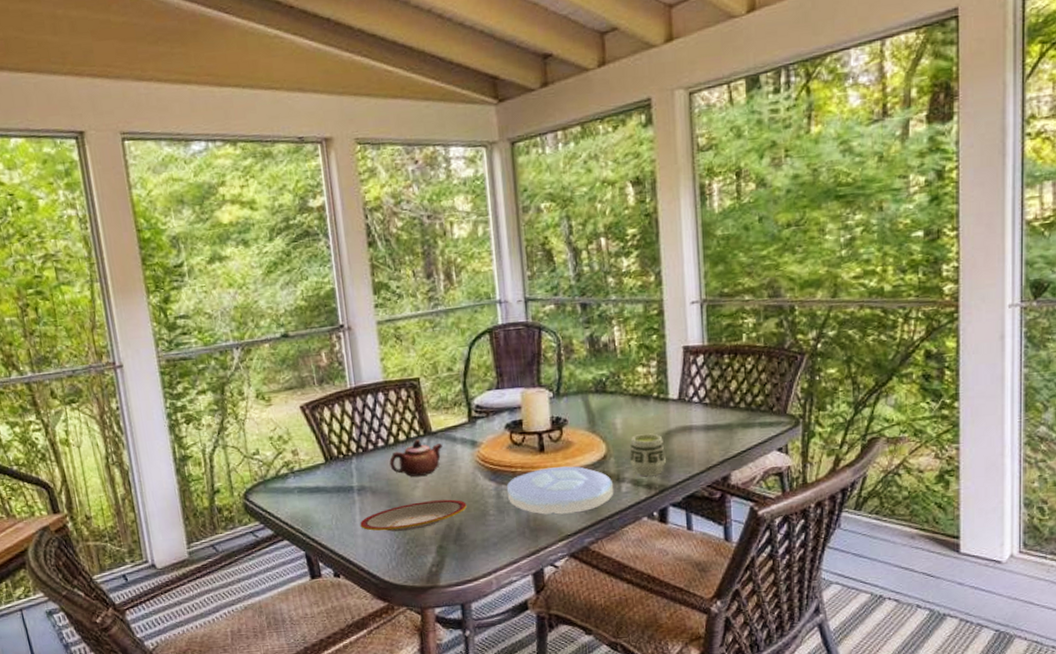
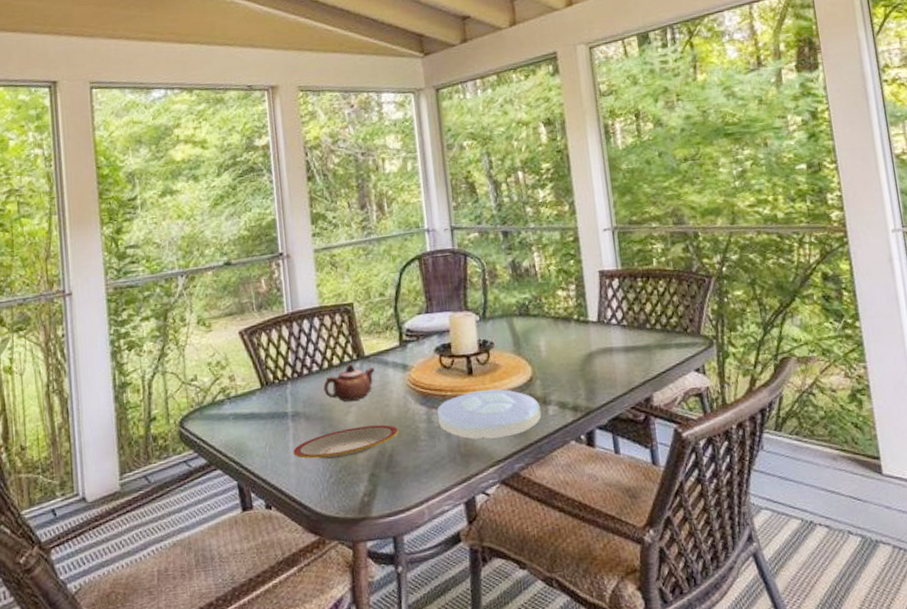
cup: present [630,433,666,477] -> none [554,355,590,399]

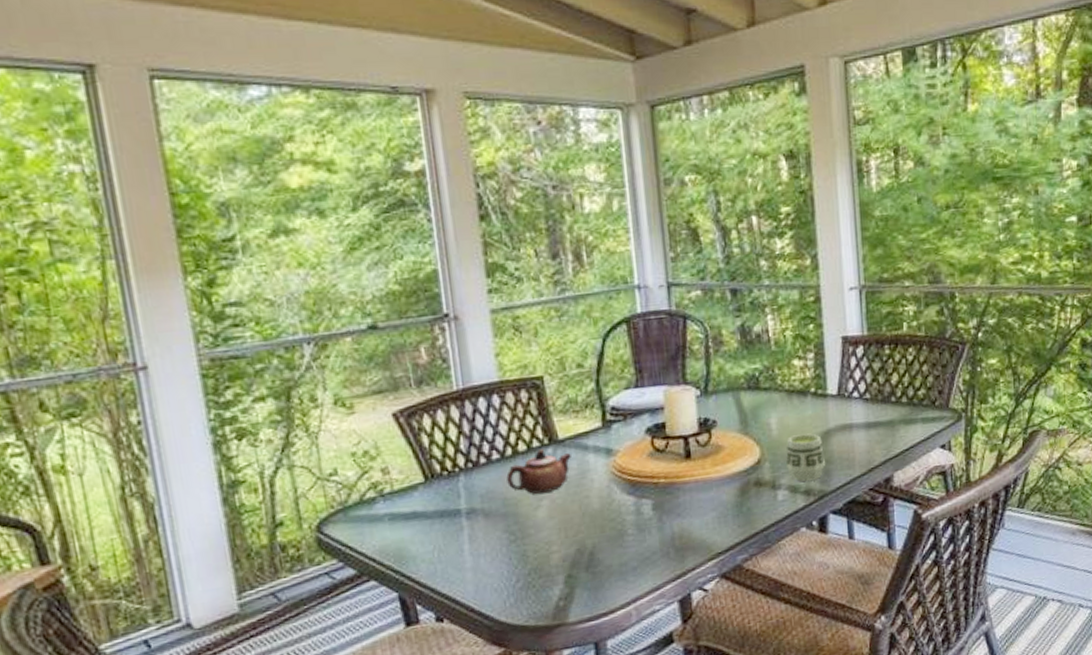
plate: present [293,424,398,459] -> none [469,518,601,562]
plate: present [437,389,542,439] -> none [647,473,770,531]
cup: none [554,355,590,399] -> present [786,433,825,482]

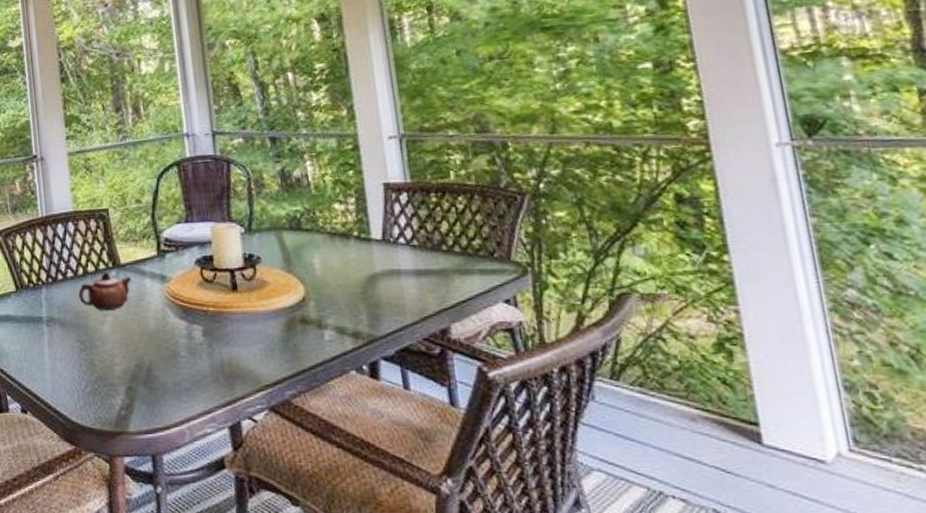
cup: present [786,433,825,482] -> none [331,276,373,325]

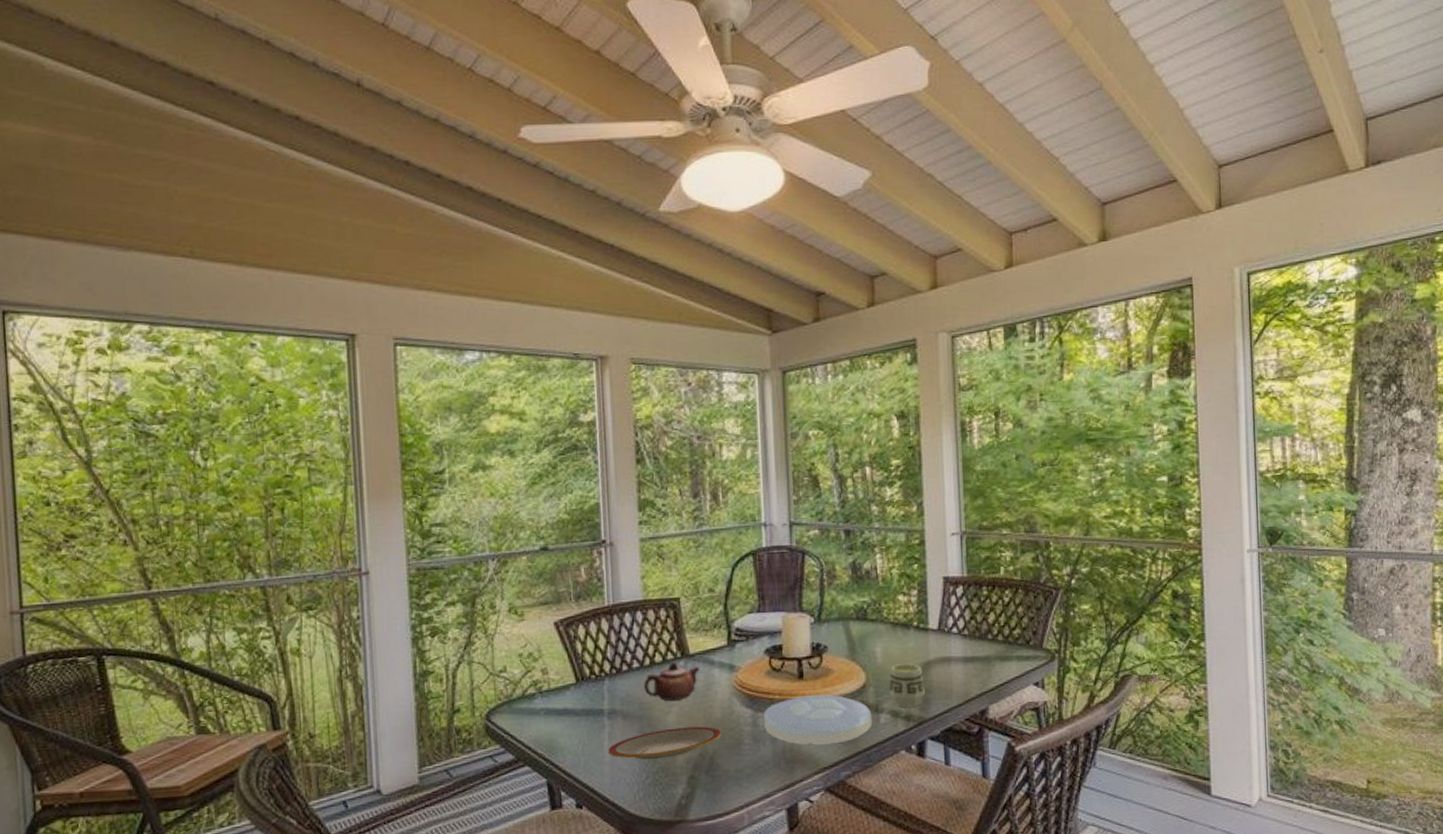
plate: none [48,337,157,369] -> present [608,726,721,760]
plate: none [198,308,316,361] -> present [763,694,873,745]
cup: none [331,276,373,325] -> present [889,663,925,708]

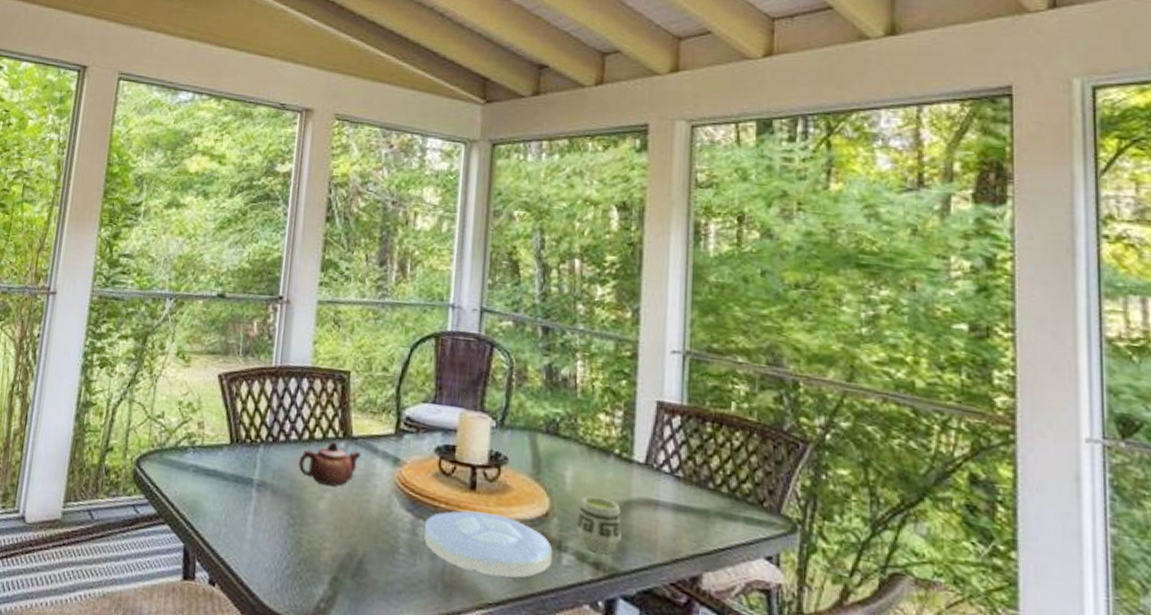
plate: present [608,726,721,760] -> none [251,515,375,550]

